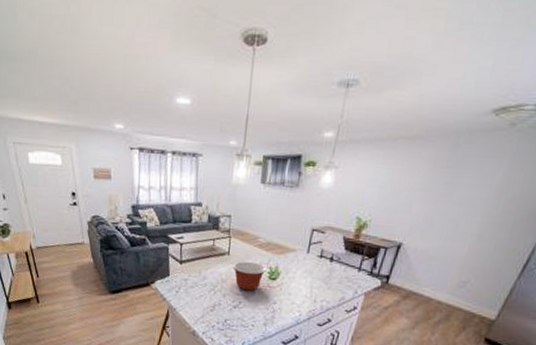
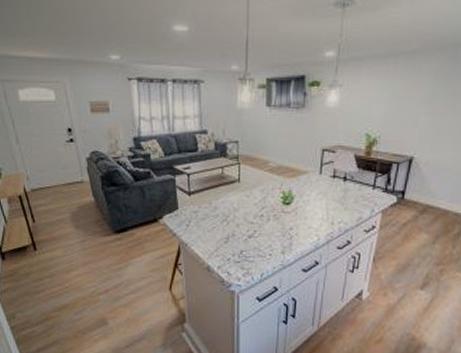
mixing bowl: present [232,261,267,291] -> none [244,187,279,218]

